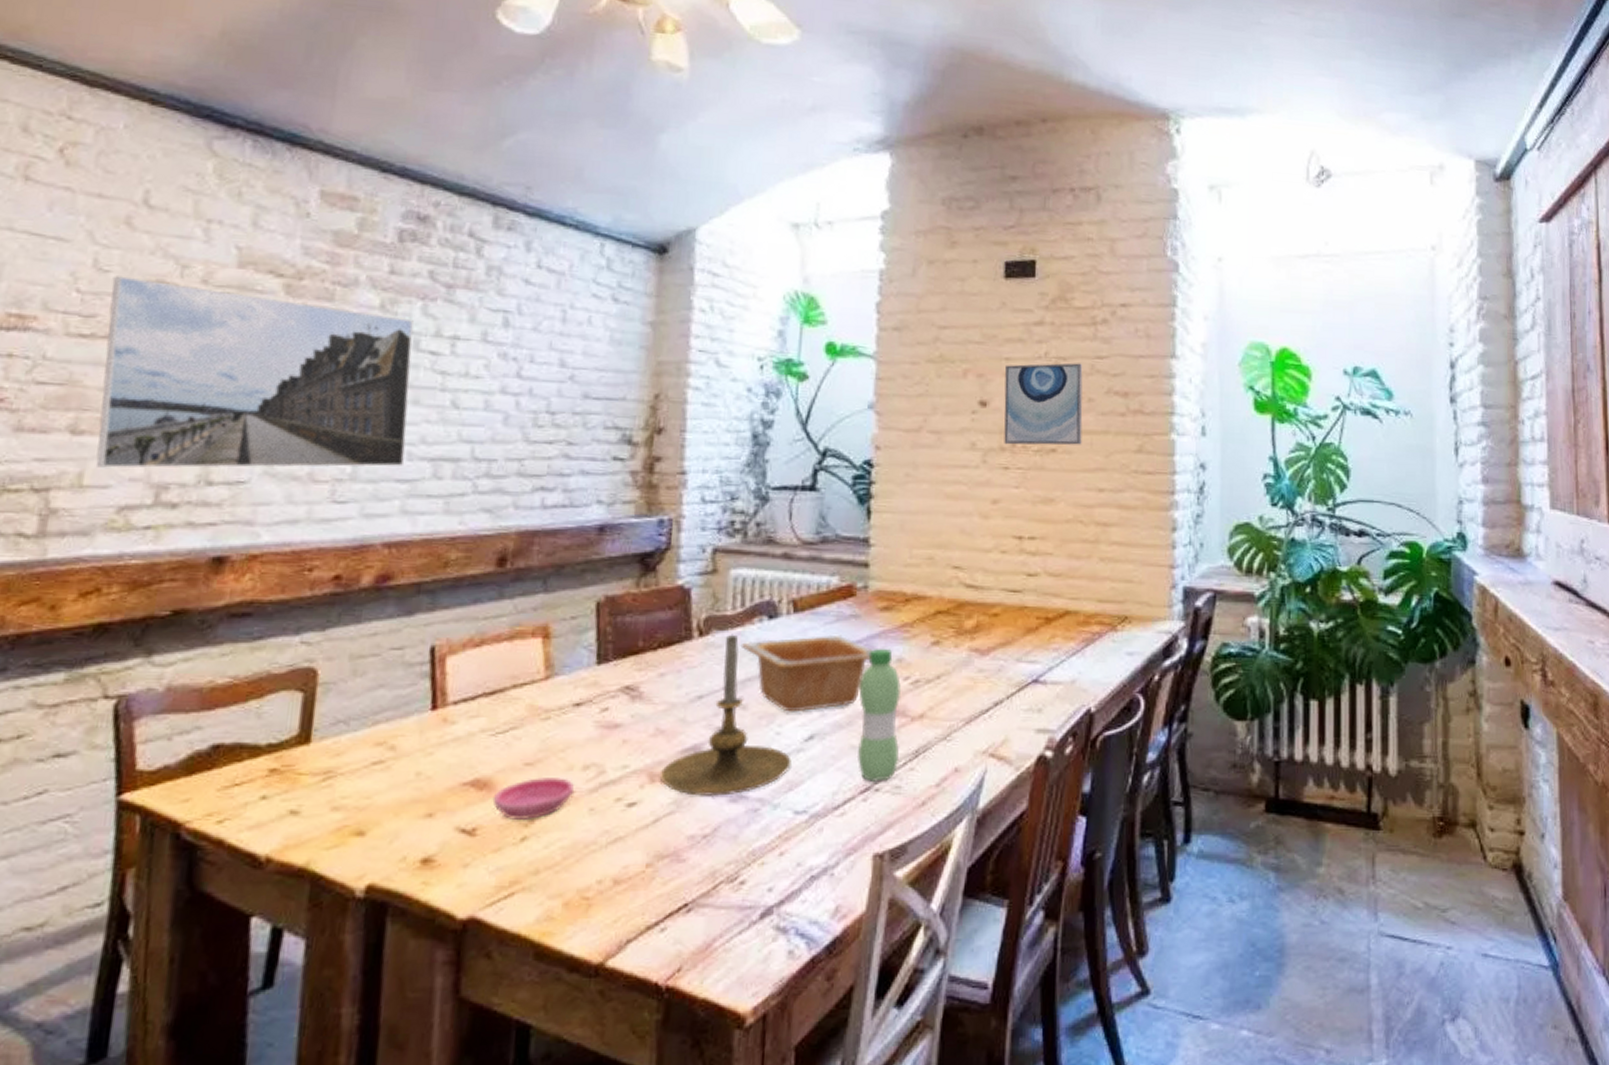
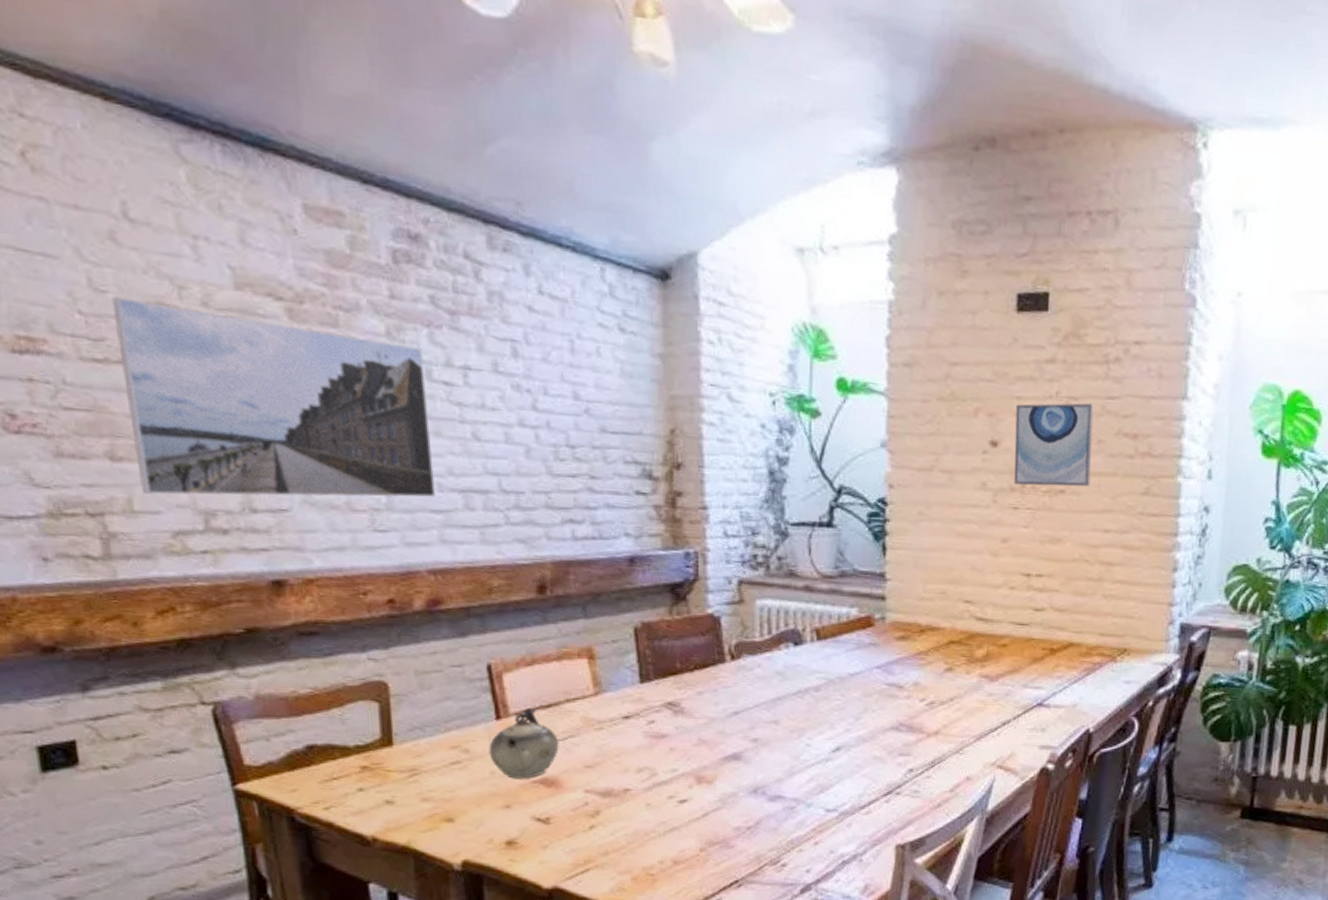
teapot: none [417,696,499,781] -> present [489,708,559,779]
saucer: present [492,778,574,821] -> none [560,778,630,813]
candle holder: present [659,634,792,796] -> none [705,658,821,796]
serving bowl: present [740,636,872,712] -> none [770,661,890,728]
water bottle: present [856,649,902,783] -> none [879,674,918,788]

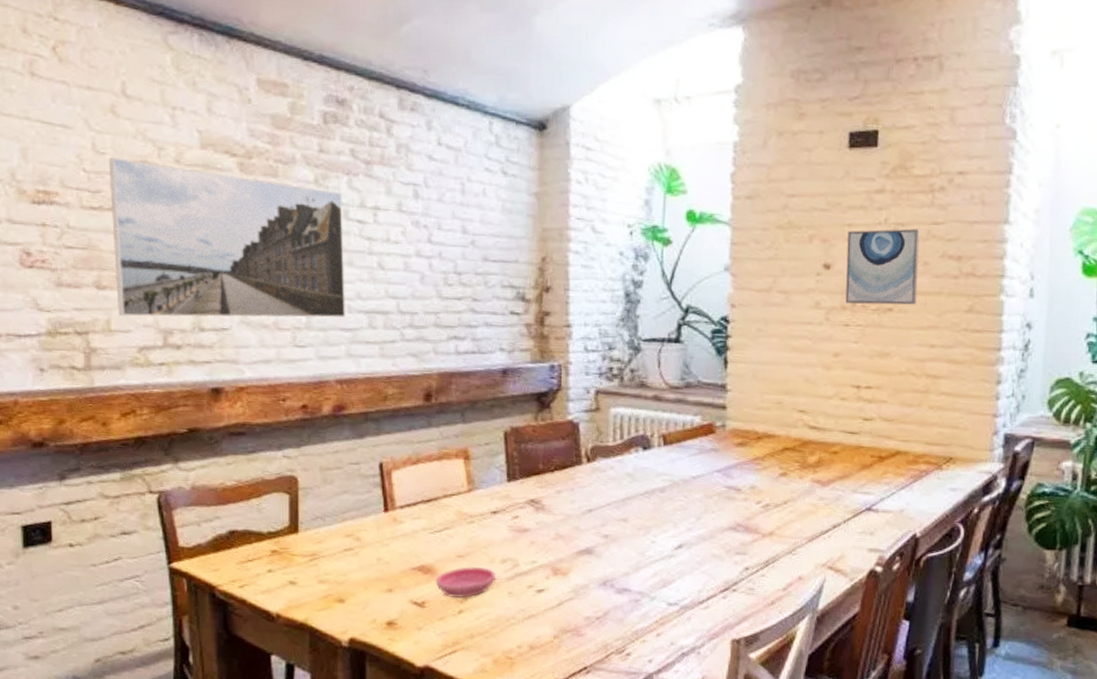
teapot: present [489,708,559,779] -> none [377,502,436,566]
saucer: none [560,778,630,813] -> present [435,567,495,599]

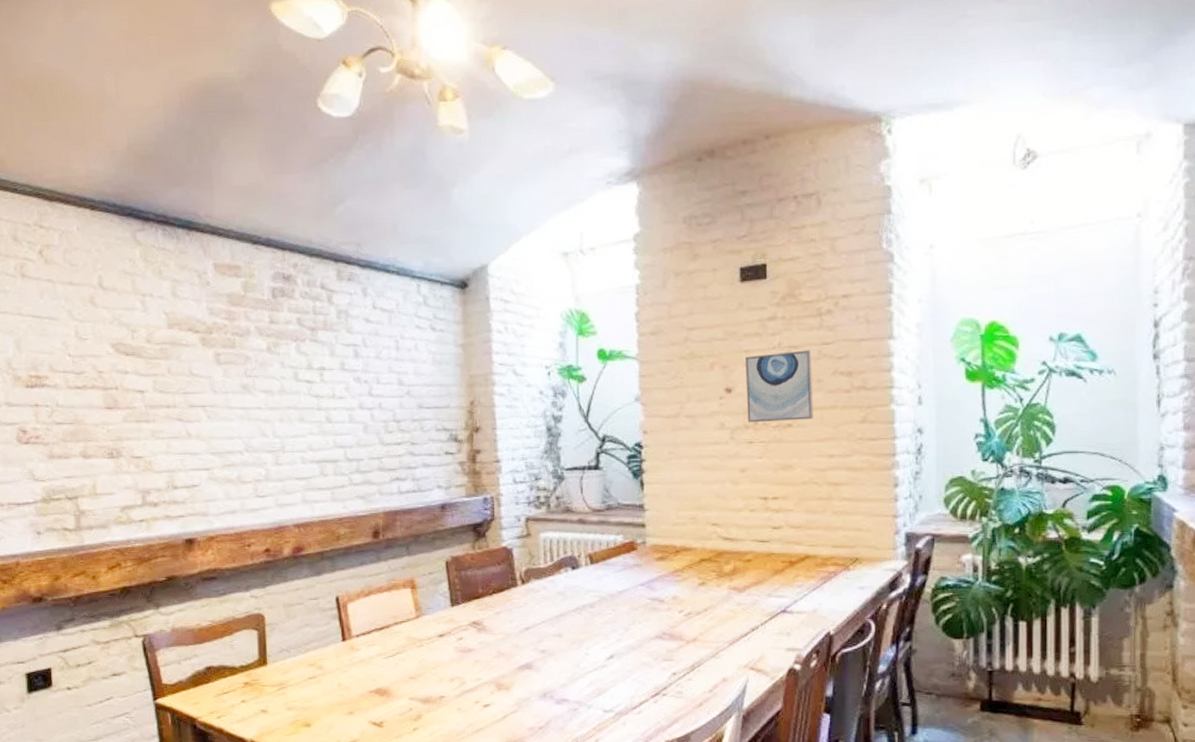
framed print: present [108,157,346,318] -> none [89,342,300,480]
saucer: present [435,567,495,599] -> none [391,687,445,717]

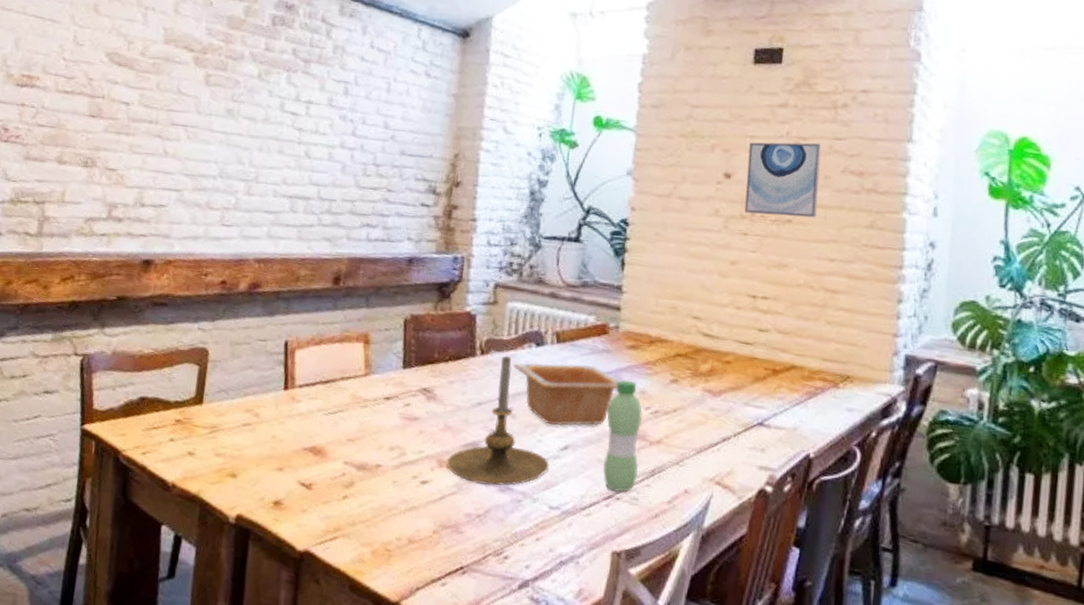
candle holder: none [504,581,598,699] -> present [446,355,549,486]
serving bowl: none [553,581,652,639] -> present [513,363,620,426]
water bottle: none [644,590,679,690] -> present [602,380,643,493]

